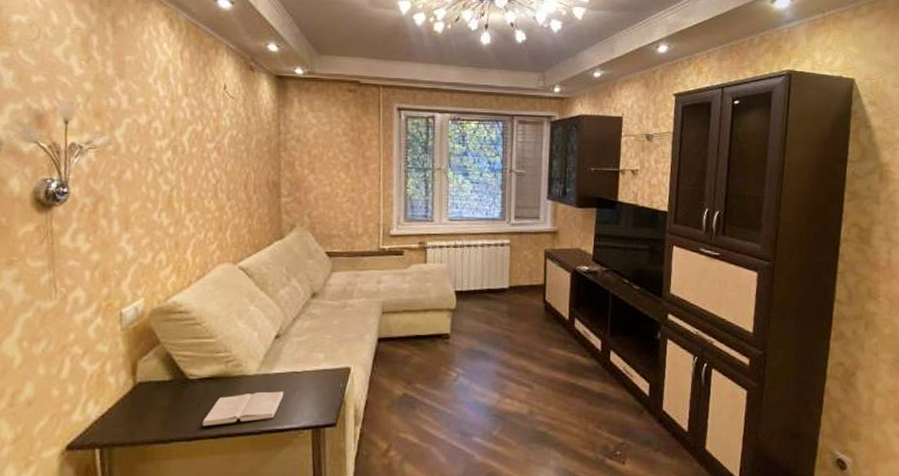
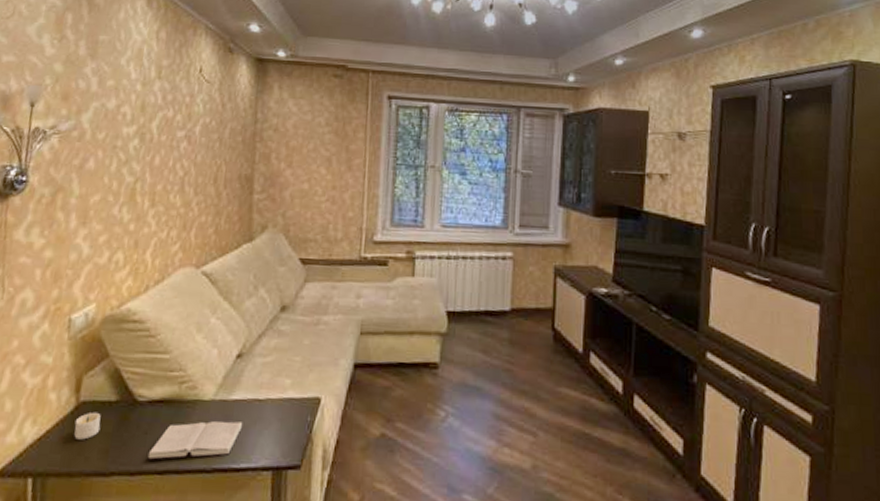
candle: none [133,390,158,414] -> present [74,412,101,440]

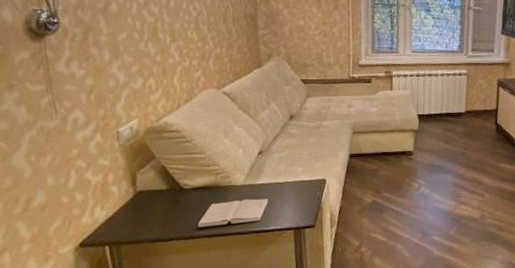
candle: present [74,412,101,440] -> none [136,198,157,218]

